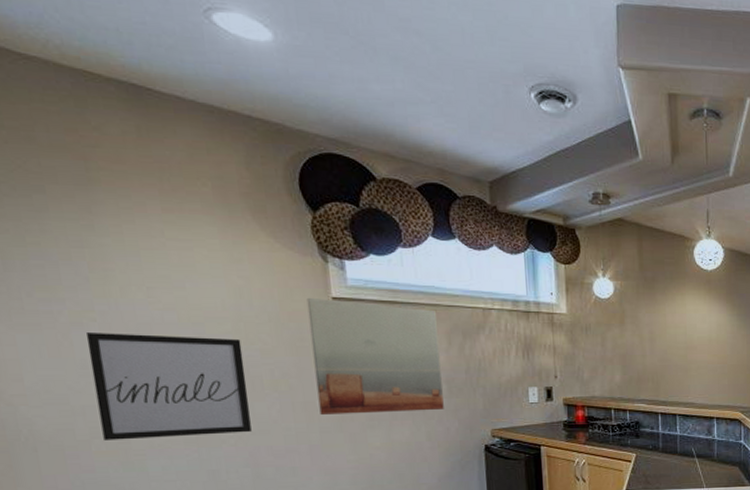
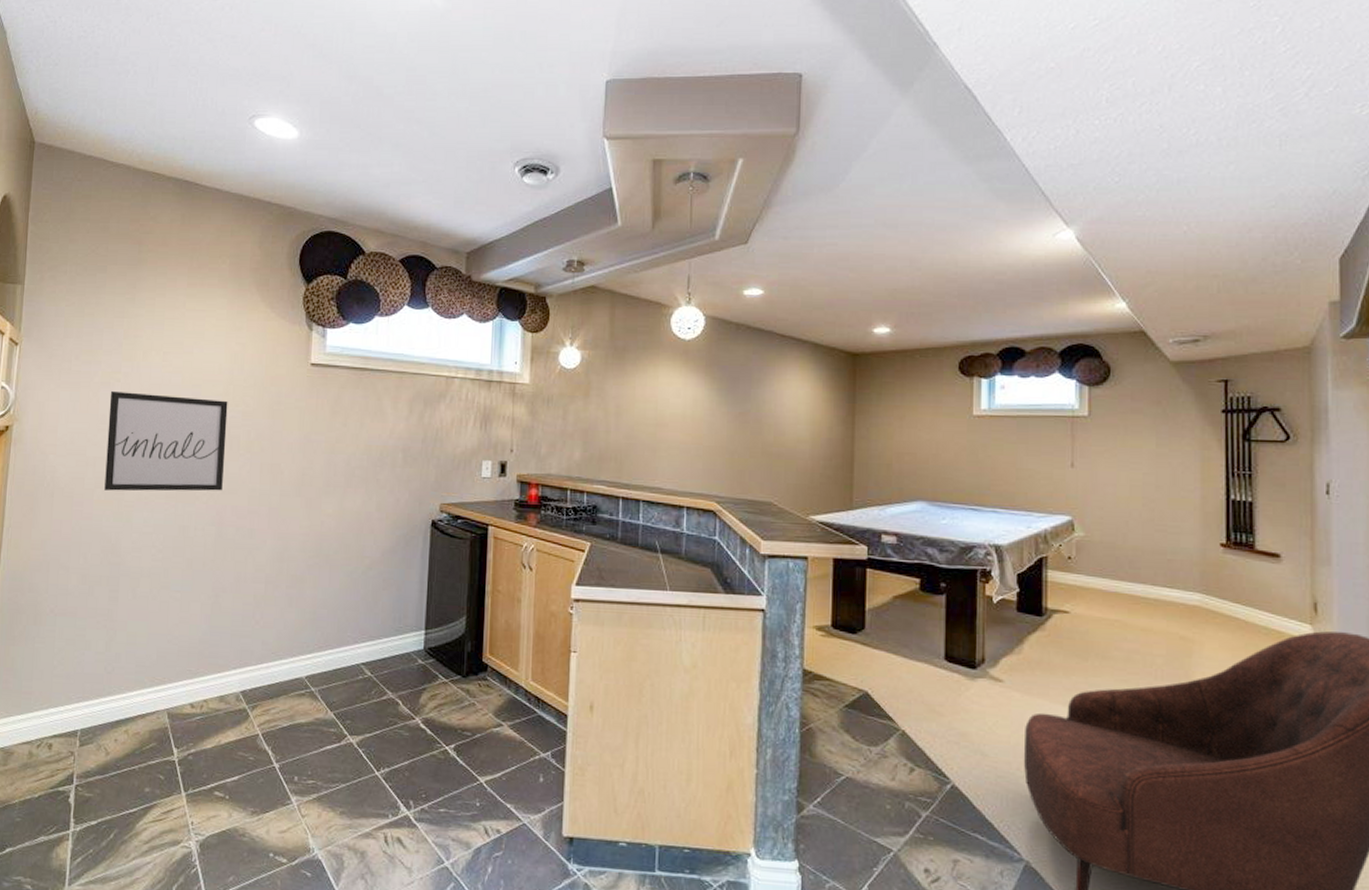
wall art: present [306,297,444,415] -> none [283,363,401,480]

